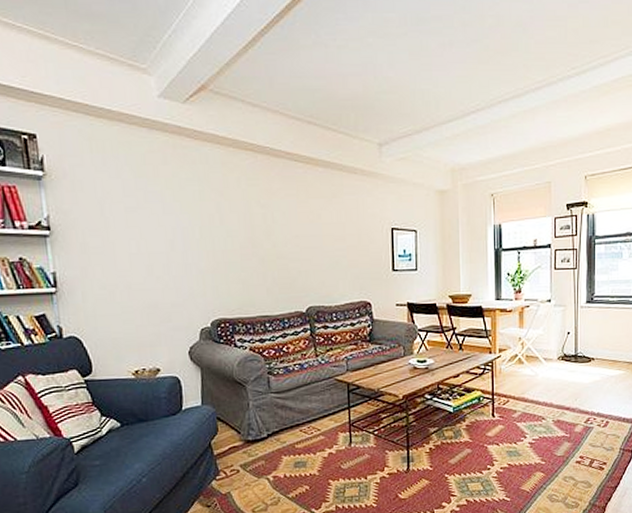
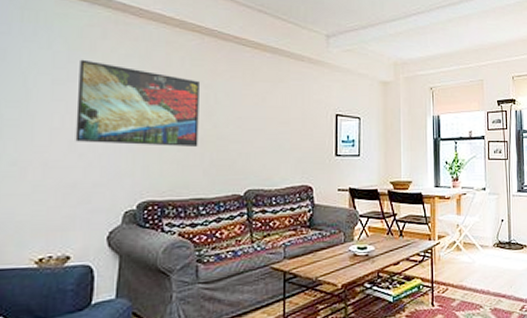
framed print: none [146,186,260,267] -> present [75,59,199,146]

